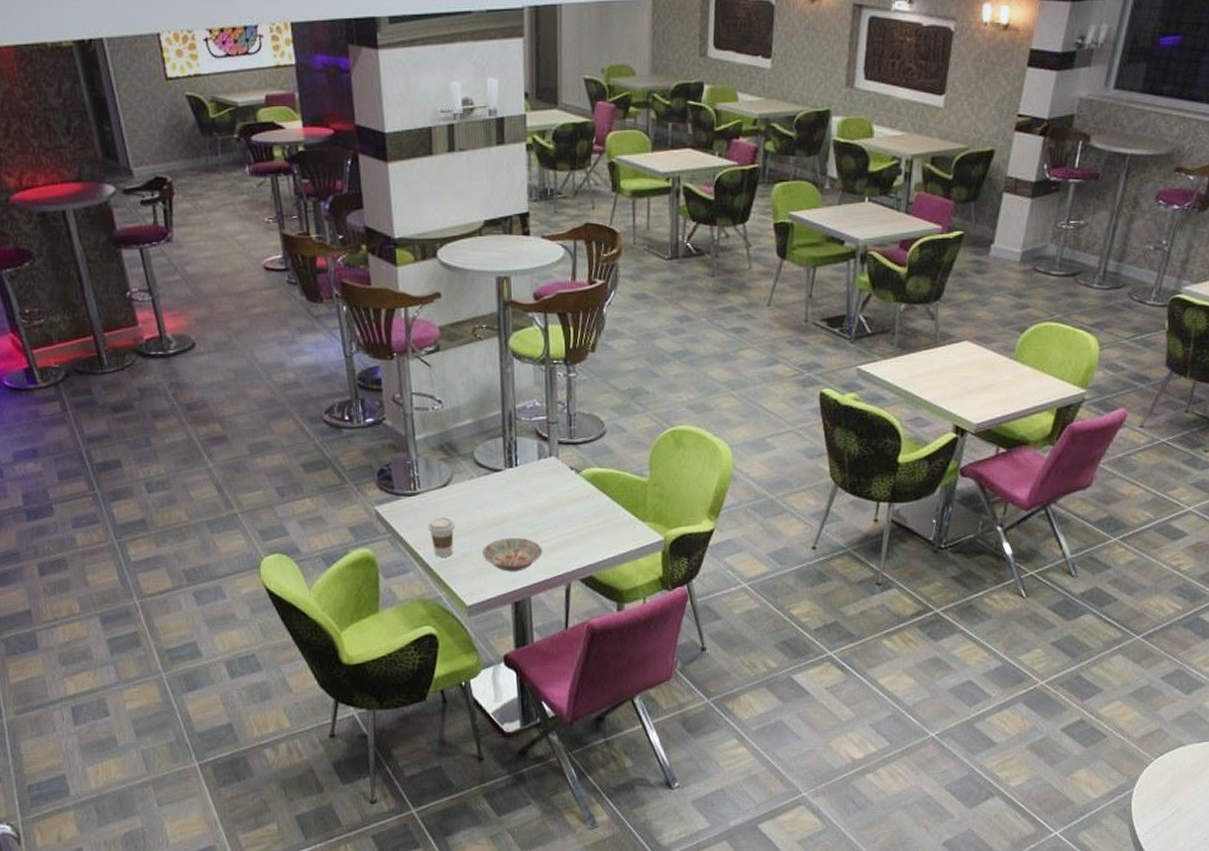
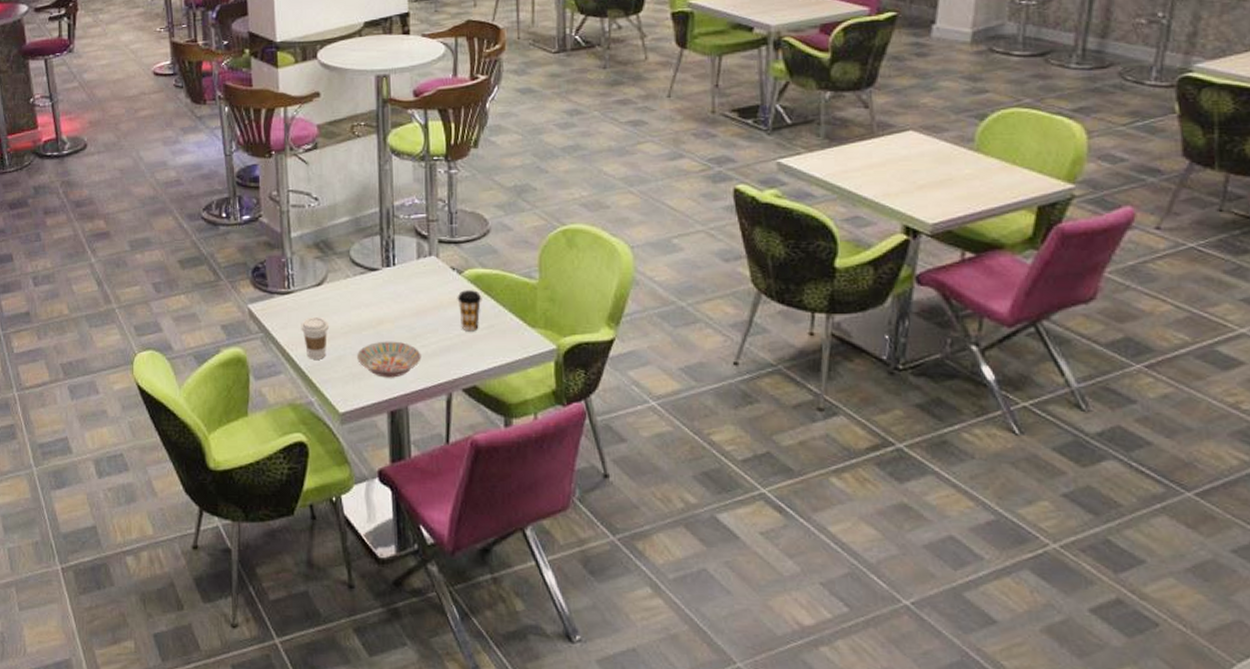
coffee cup: none [575,488,598,527] -> present [457,290,482,332]

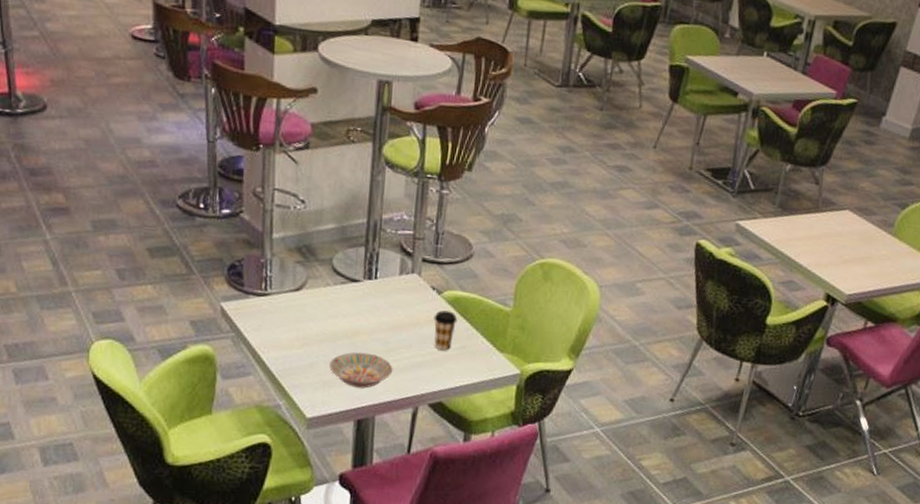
coffee cup: present [301,316,329,359] -> none [275,321,304,364]

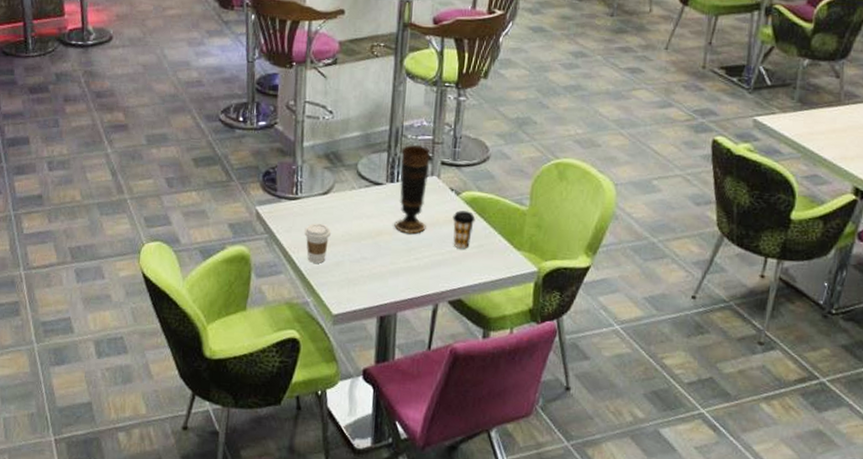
coffee cup: none [275,321,304,364] -> present [304,223,331,263]
bowl: present [329,352,393,388] -> none [354,251,414,286]
vase: none [372,239,411,335] -> present [394,144,431,234]

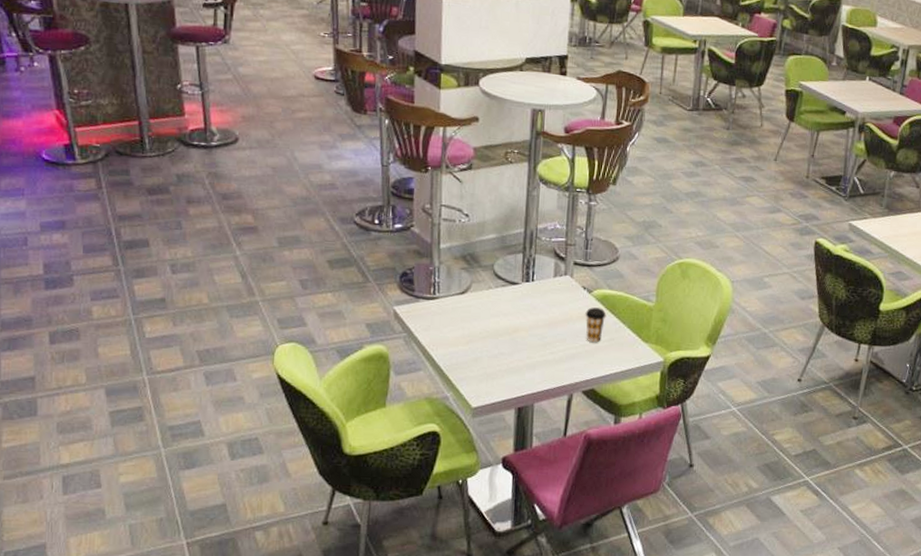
coffee cup: present [304,223,331,263] -> none [442,321,469,360]
vase: present [394,144,431,234] -> none [530,246,564,330]

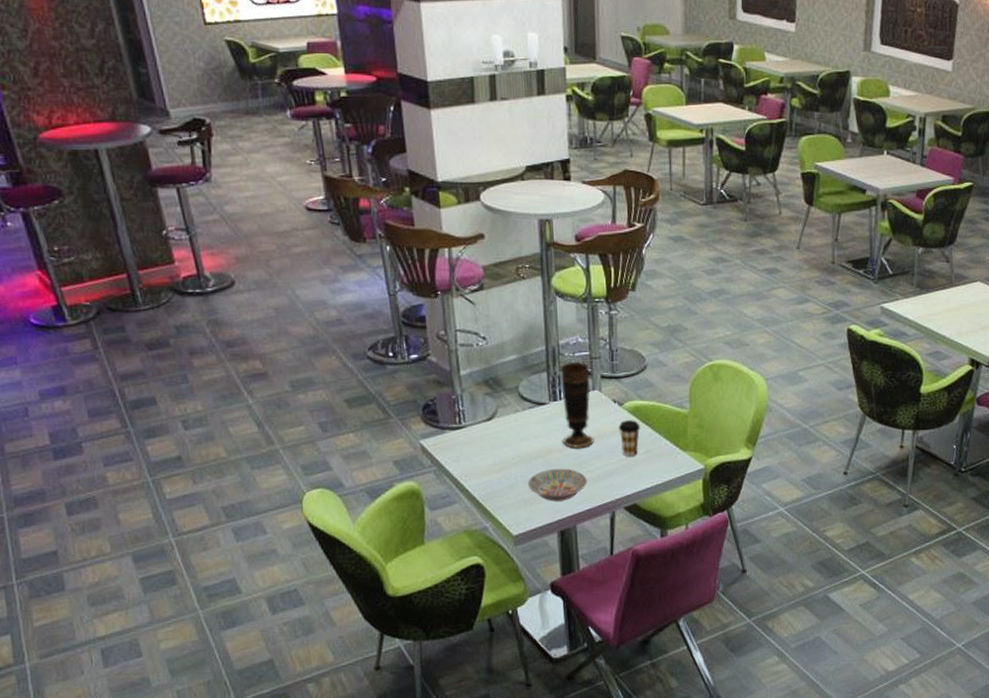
bowl: none [492,346,550,379] -> present [528,468,587,502]
vase: none [530,246,564,330] -> present [559,361,594,449]

